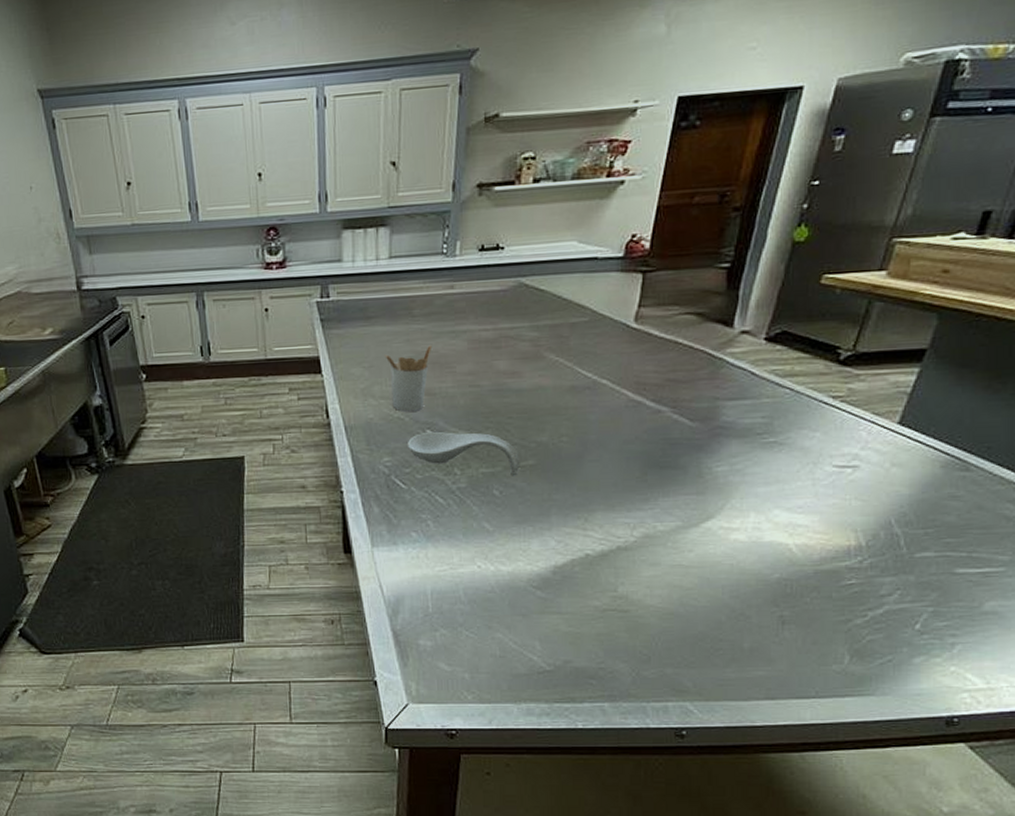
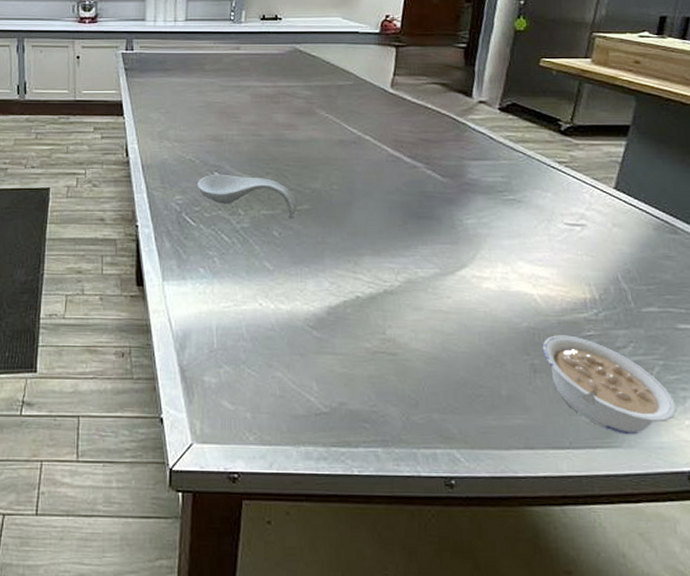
utensil holder: present [385,345,433,412] -> none [179,96,221,155]
legume: none [794,585,943,683] -> present [542,335,677,435]

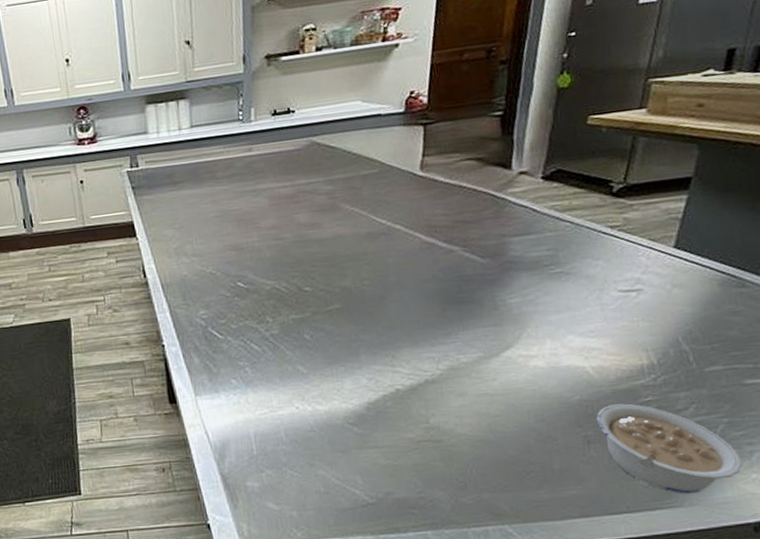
spoon rest: present [197,174,297,219] -> none [220,282,328,320]

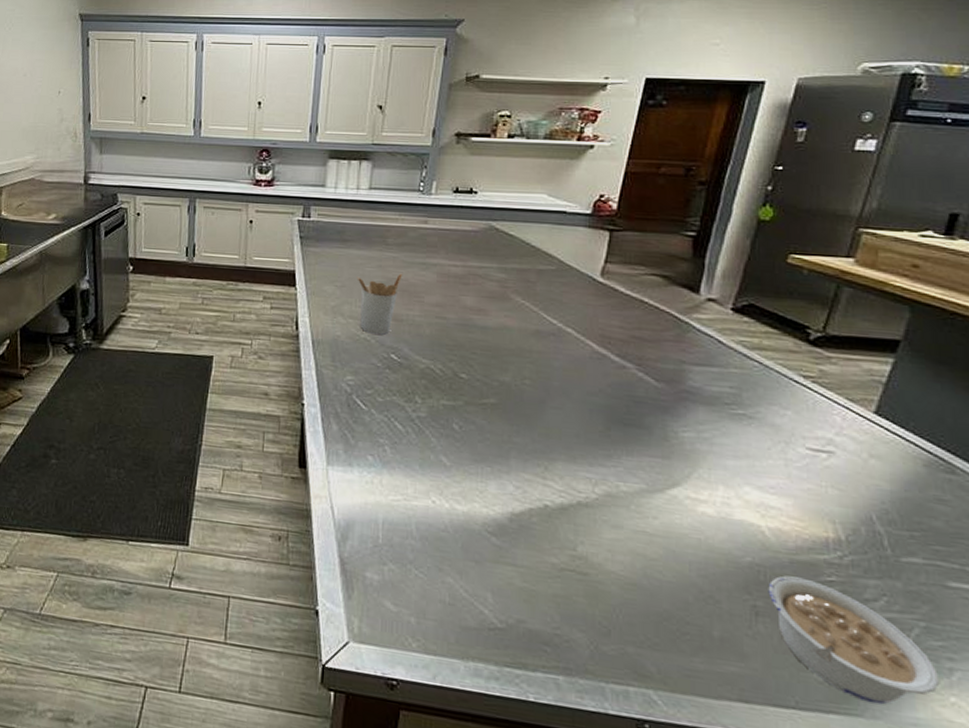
utensil holder: none [193,203,237,267] -> present [357,273,403,335]

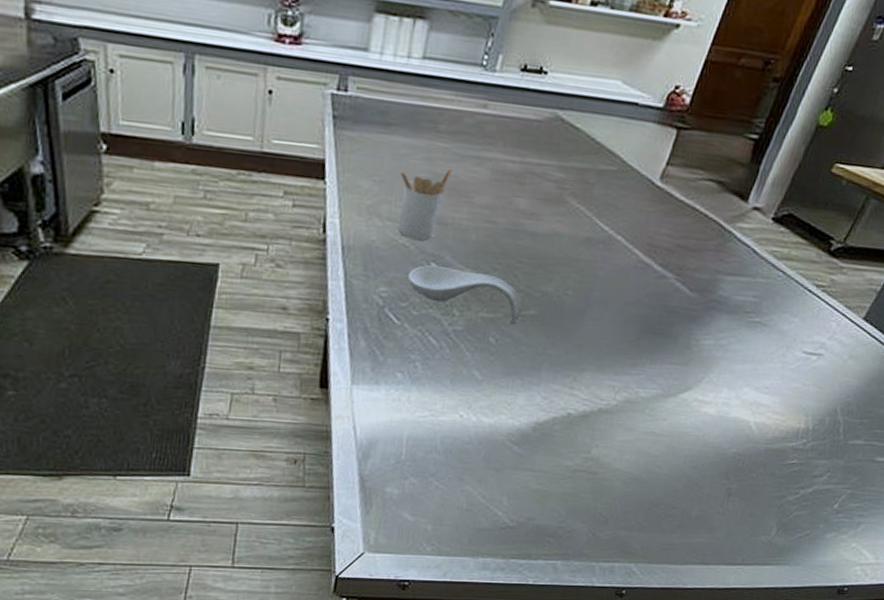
spoon rest: none [370,356,482,413] -> present [407,265,523,325]
legume: present [768,575,940,705] -> none [742,462,850,554]

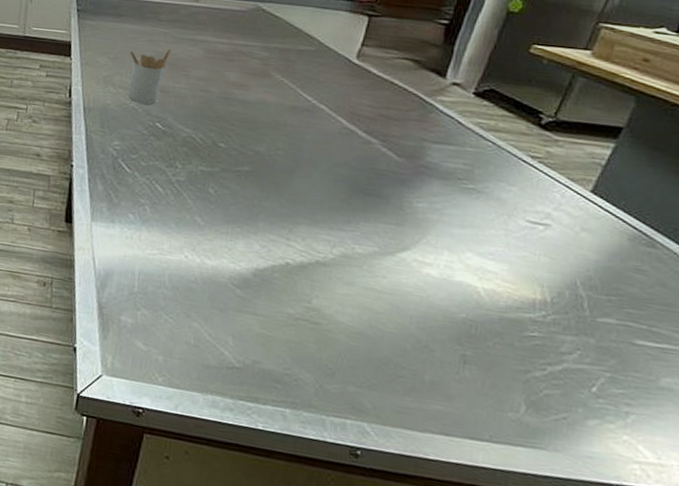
spoon rest: present [407,265,523,325] -> none [136,125,237,179]

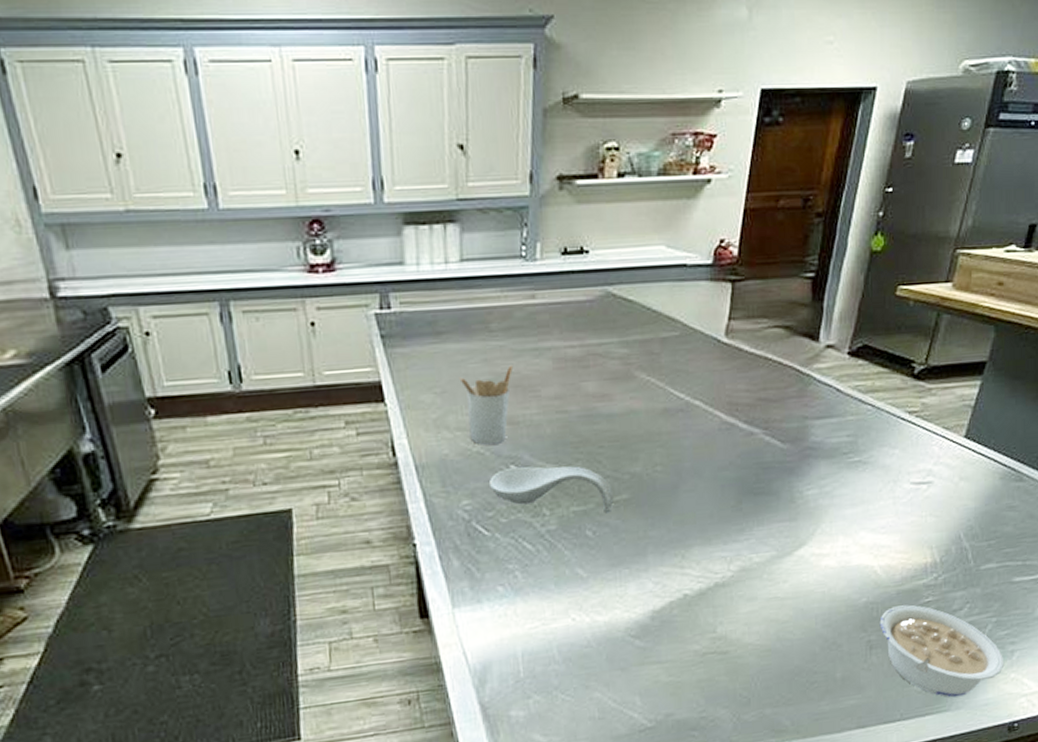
spoon rest: none [136,125,237,179] -> present [488,466,614,514]
legume: none [477,330,616,440] -> present [879,605,1005,698]

